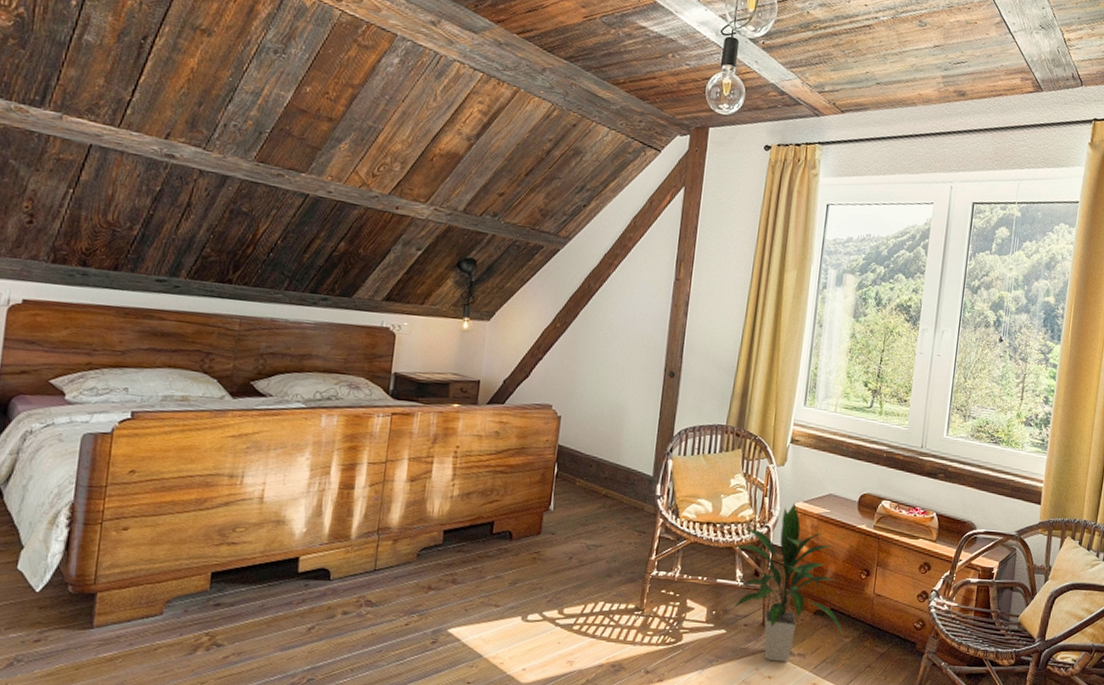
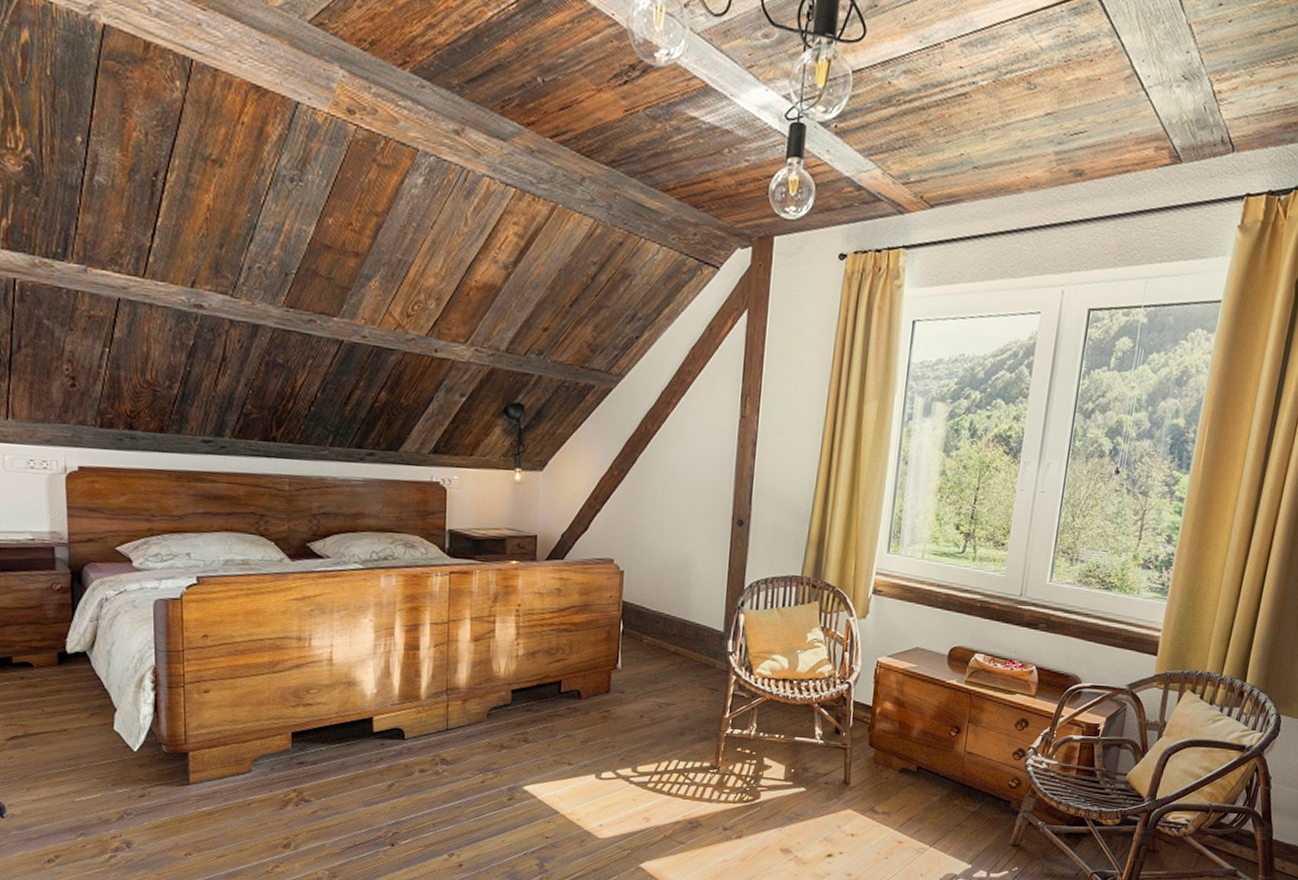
indoor plant: present [734,503,845,662] -> none [813,658,932,820]

